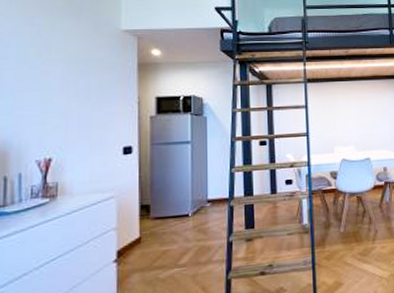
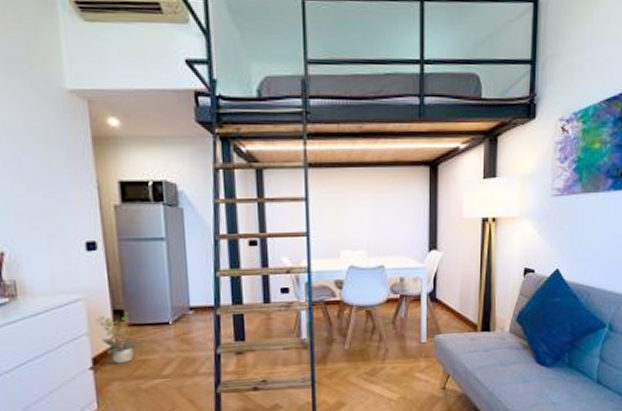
potted plant: none [124,205,167,256] -> present [96,310,146,364]

